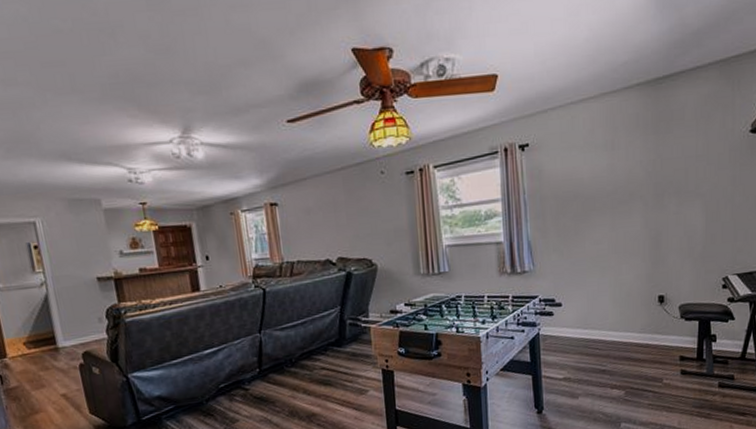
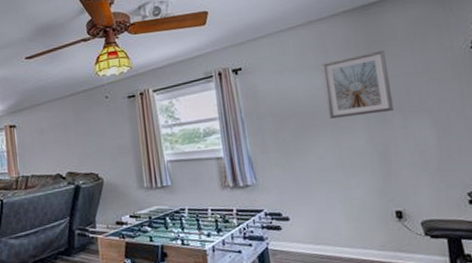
picture frame: none [609,129,672,203] -> present [321,49,395,119]

